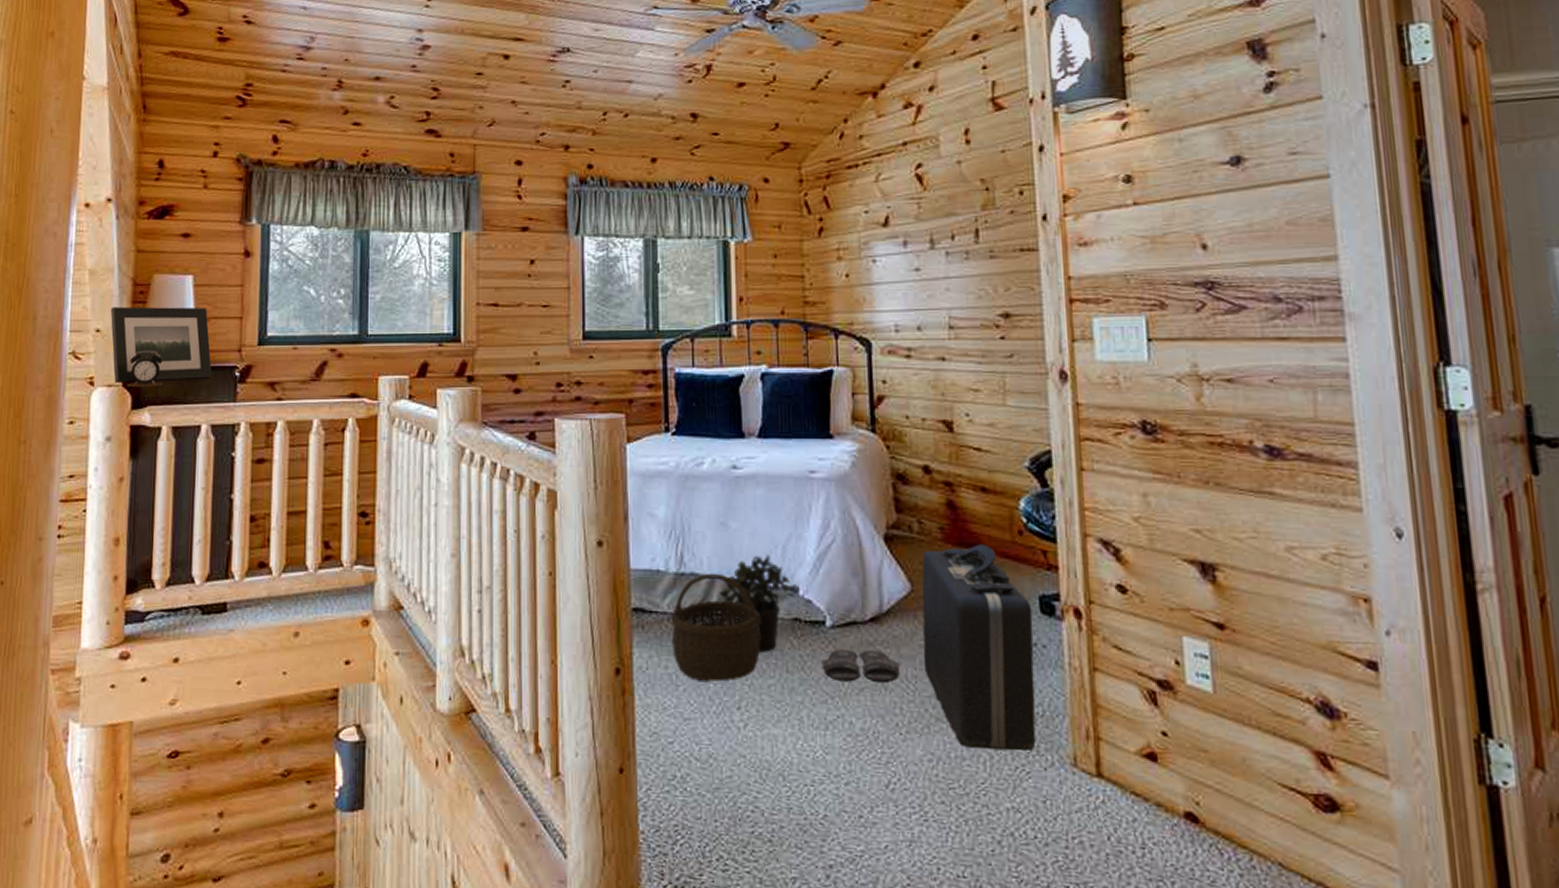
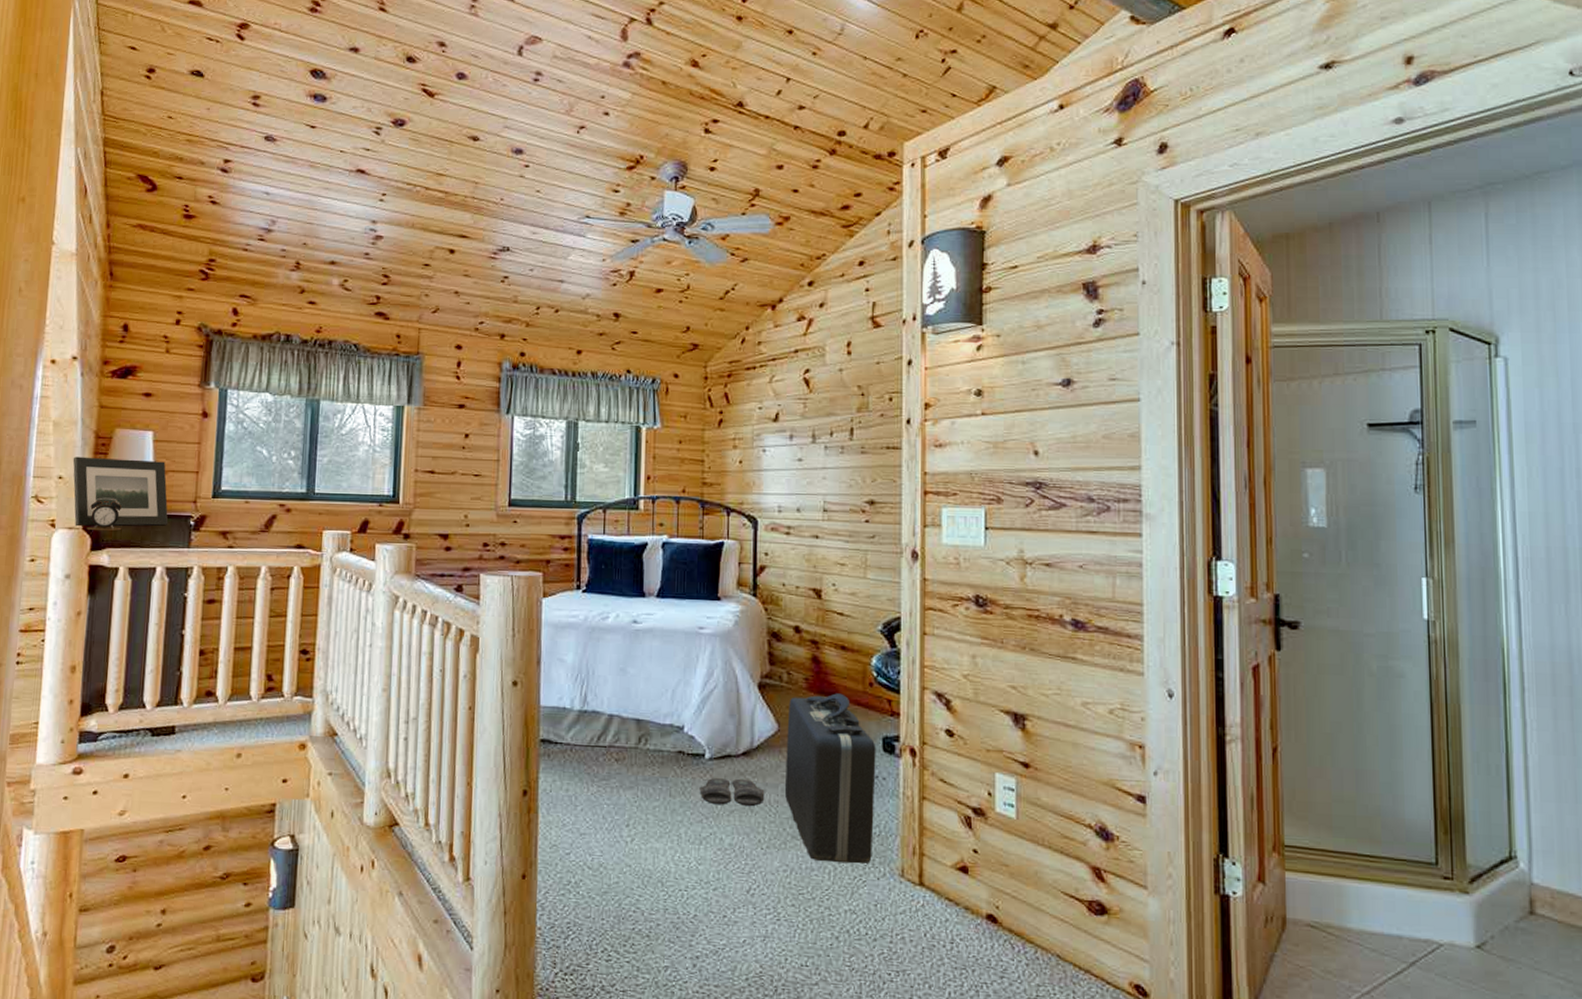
wicker basket: present [671,573,761,682] -> none [572,711,650,803]
potted plant: present [718,555,798,652] -> none [615,697,684,779]

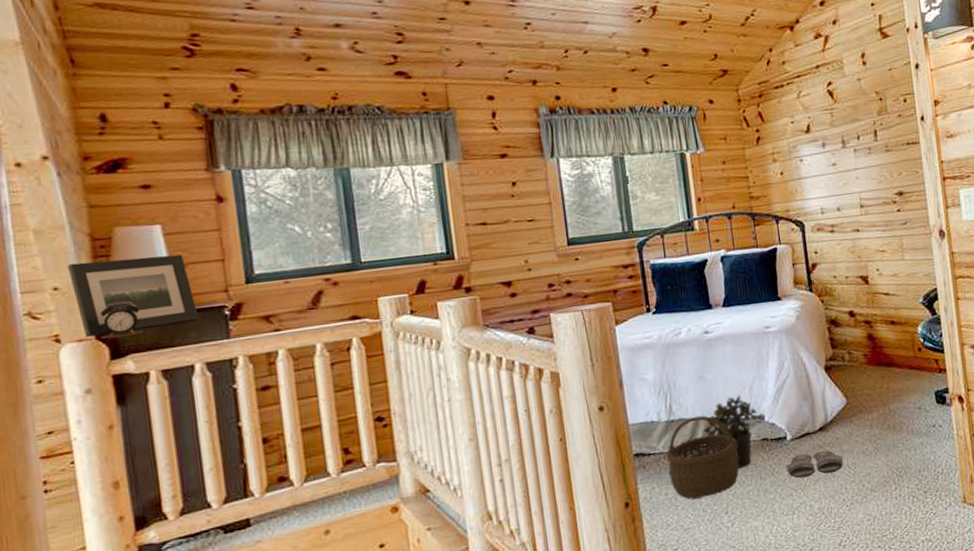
wicker basket: none [572,711,650,803] -> present [666,416,739,499]
potted plant: none [615,697,684,779] -> present [702,395,764,469]
suitcase: present [784,693,876,864] -> none [853,362,939,506]

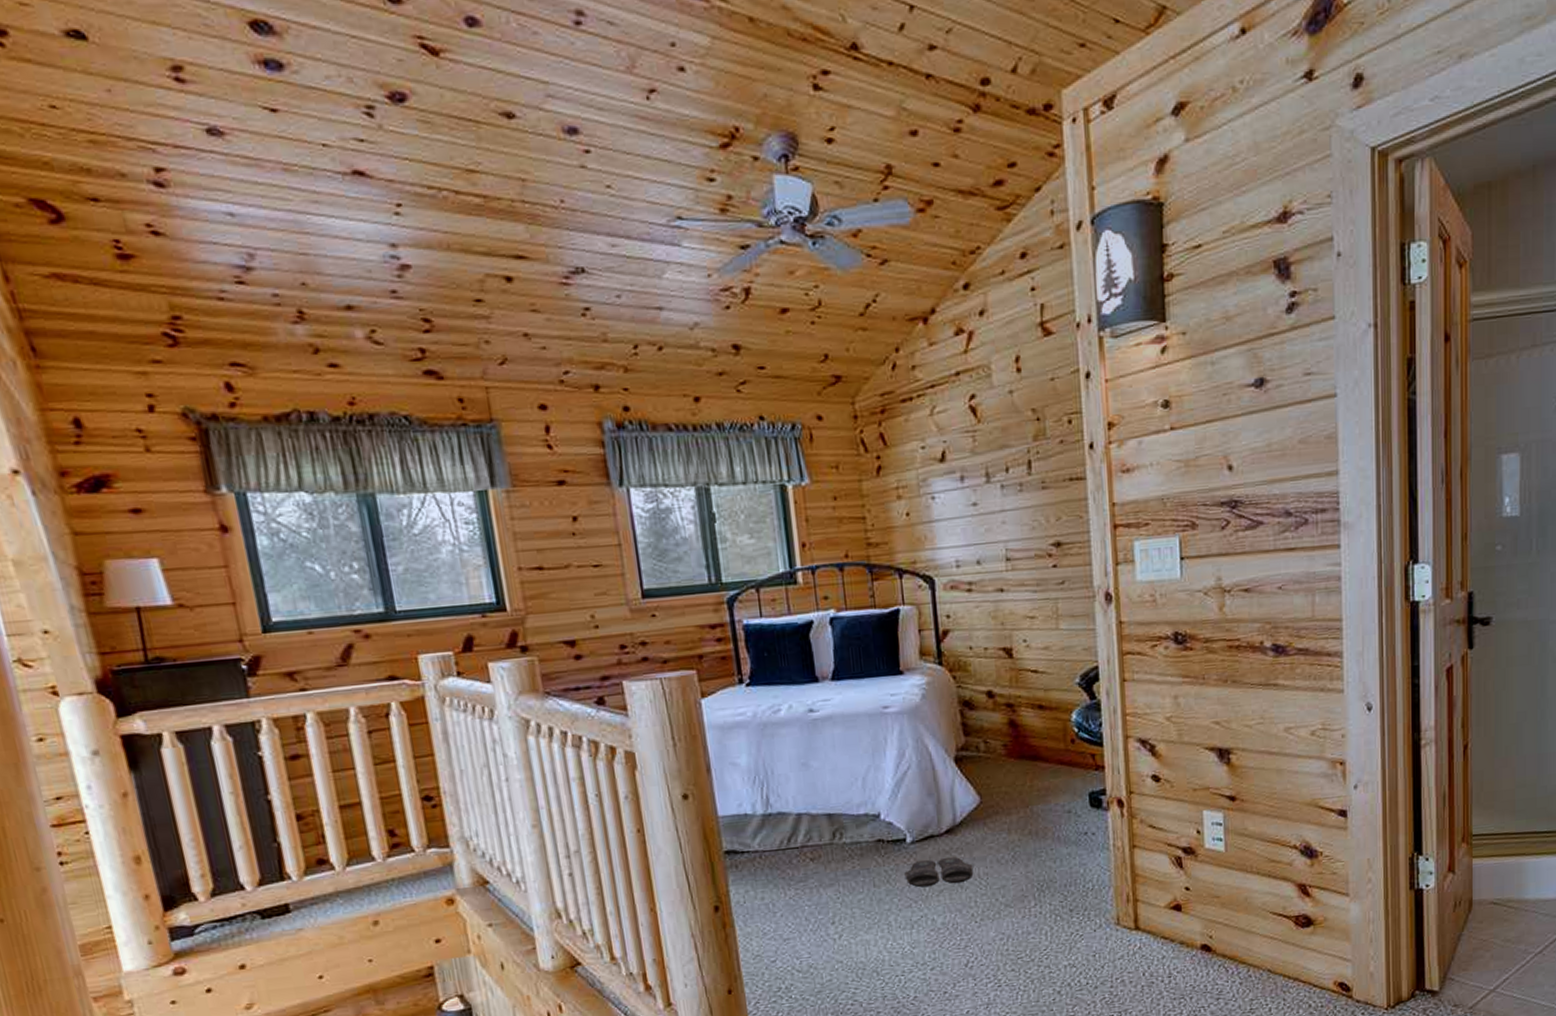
picture frame: present [68,254,200,338] -> none [57,595,213,691]
alarm clock: present [100,302,145,339] -> none [99,649,152,693]
wicker basket: present [666,416,739,499] -> none [762,810,849,906]
potted plant: present [702,395,764,469] -> none [805,787,880,873]

